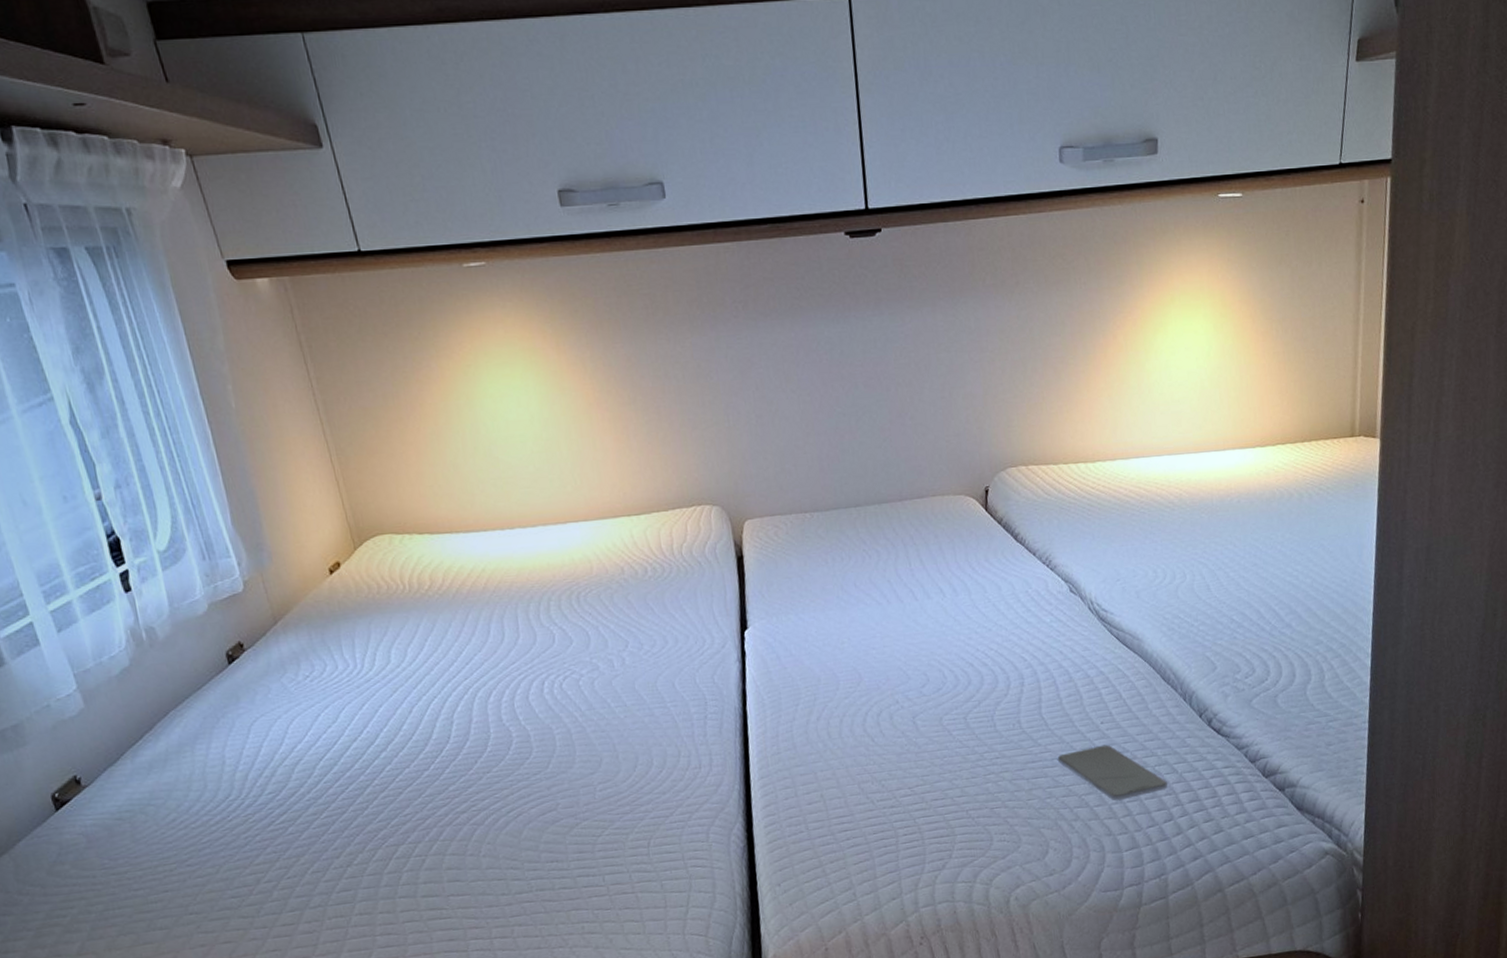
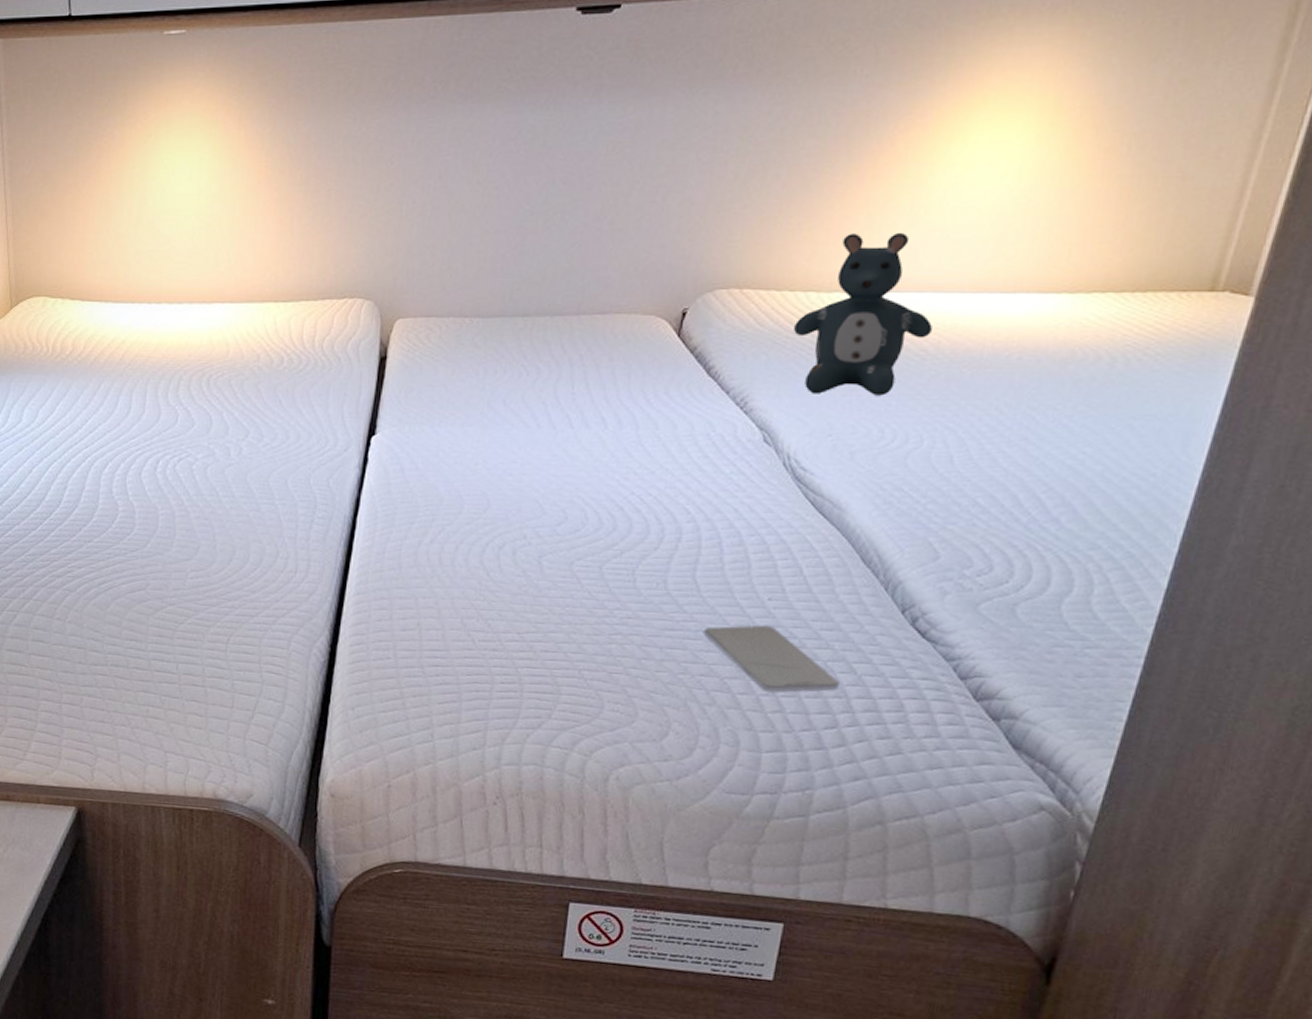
stuffed animal: none [1072,408,1175,548] -> present [793,232,933,396]

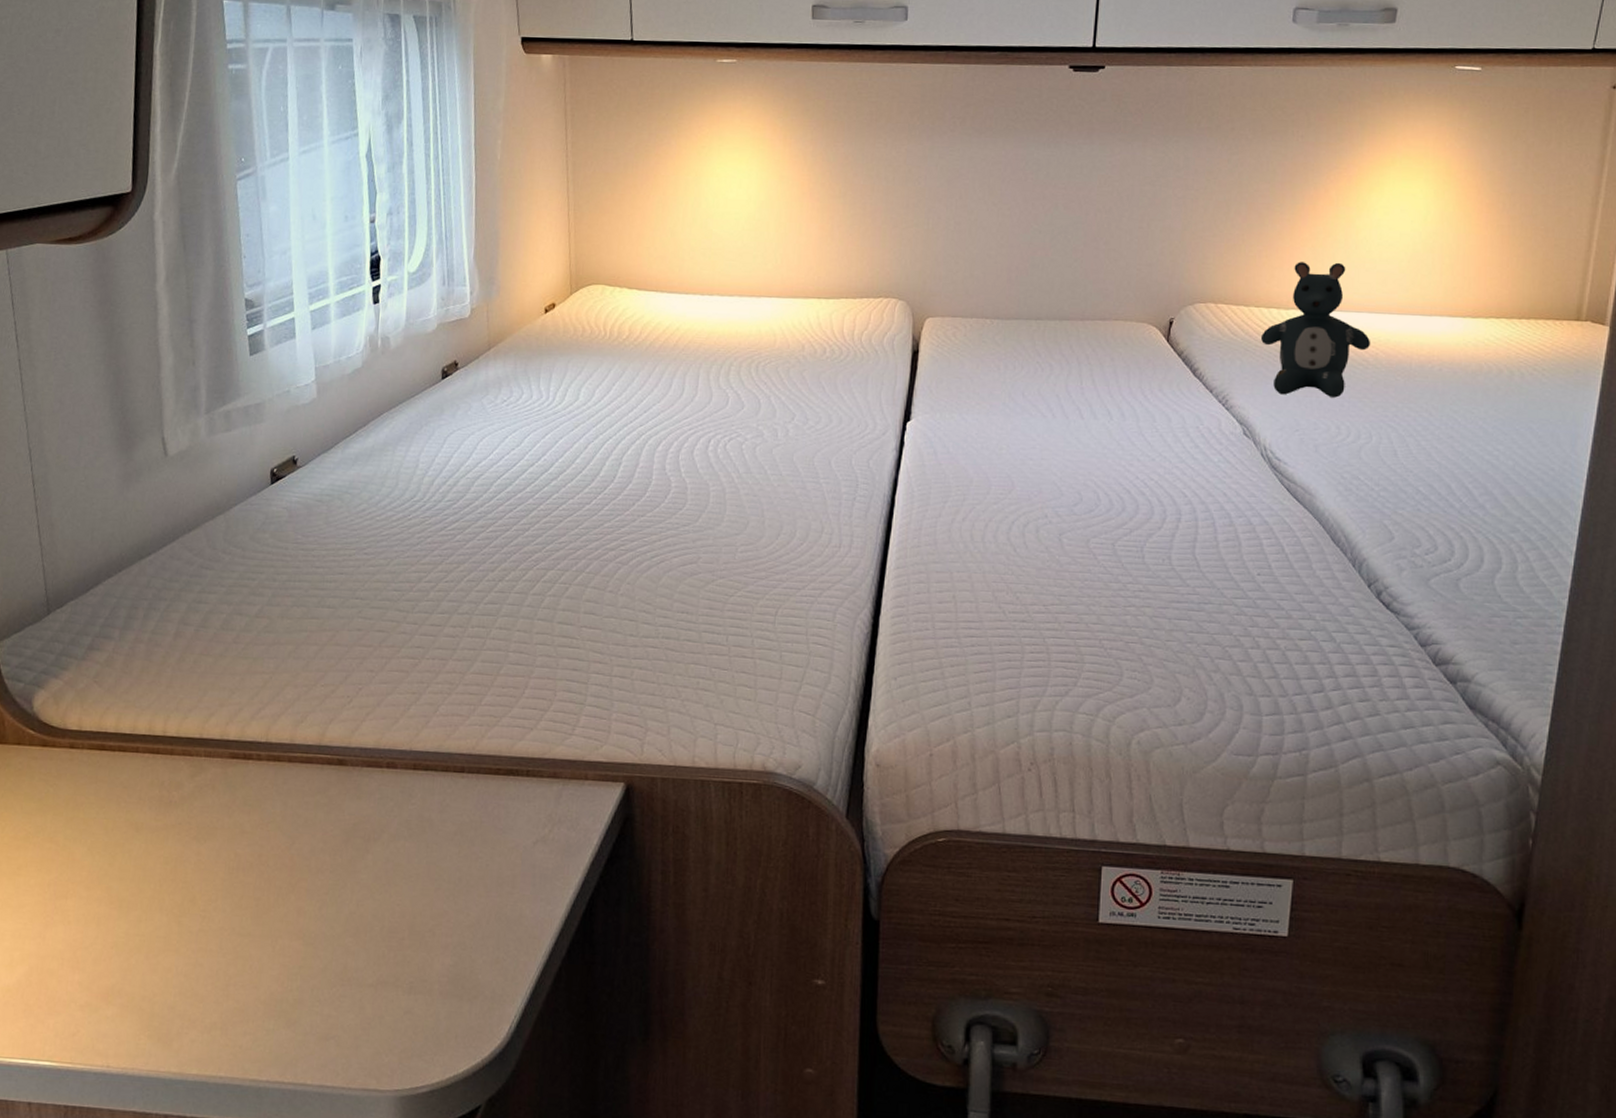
smartphone: present [702,625,841,694] -> none [1204,597,1324,661]

